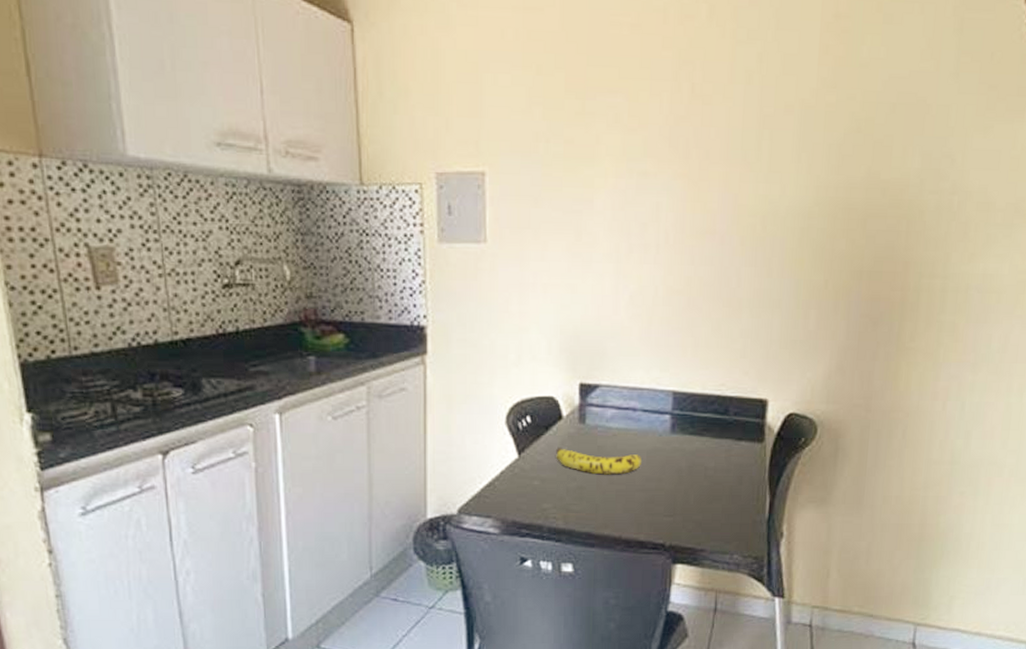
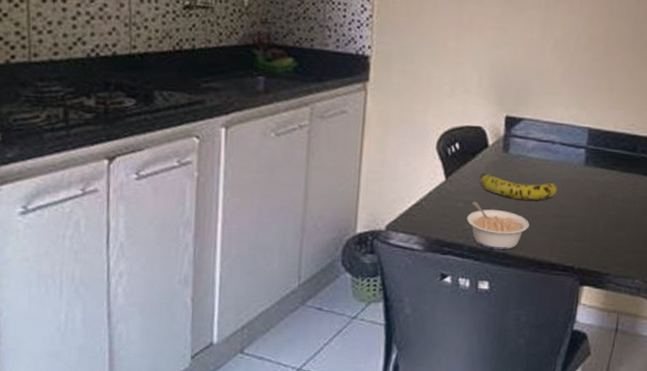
legume: none [544,478,613,530] -> present [466,201,529,250]

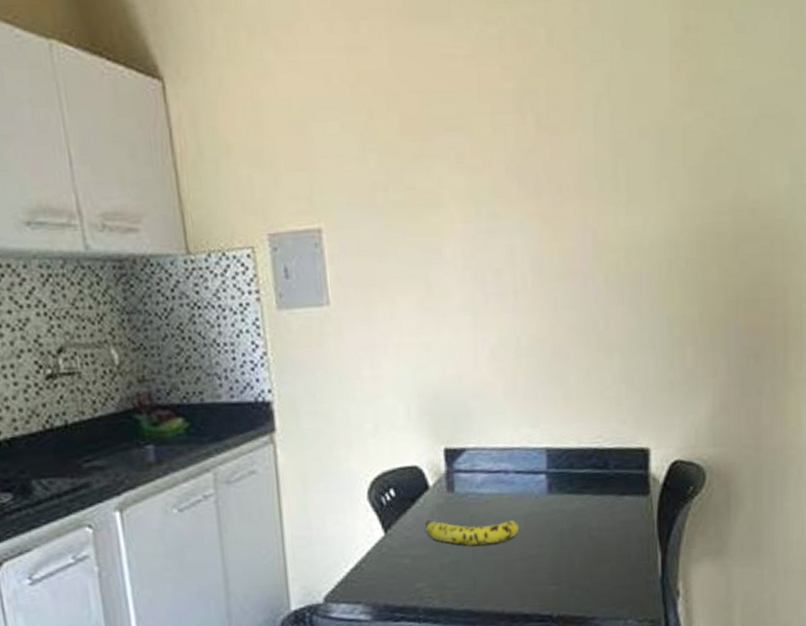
legume: present [466,201,529,250] -> none [416,554,492,608]

